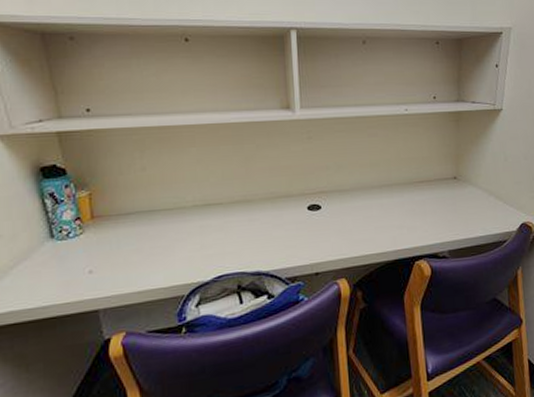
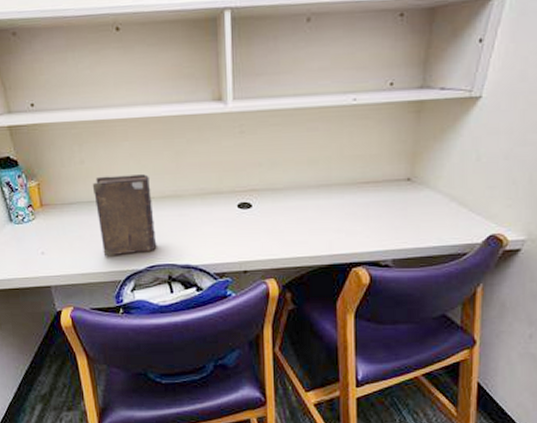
book: none [154,180,225,270] -> present [92,174,157,257]

